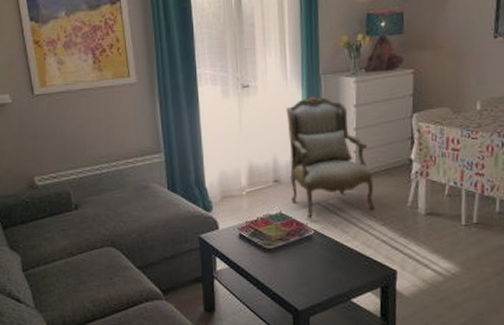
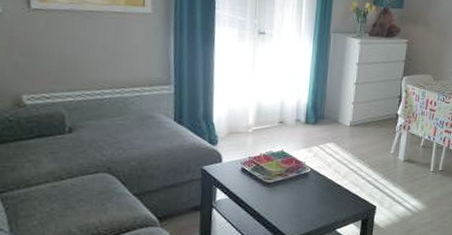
armchair: present [286,96,375,219] -> none [293,50,366,158]

